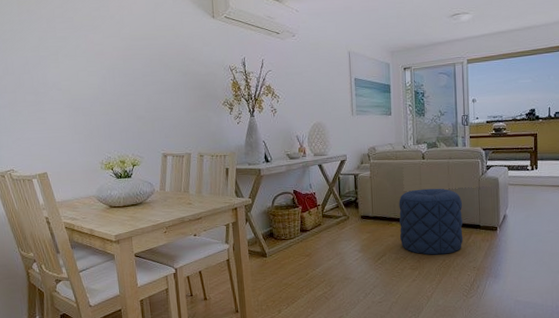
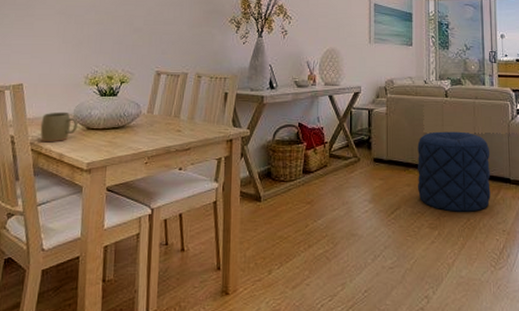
mug: none [69,194,102,221] -> present [40,112,78,143]

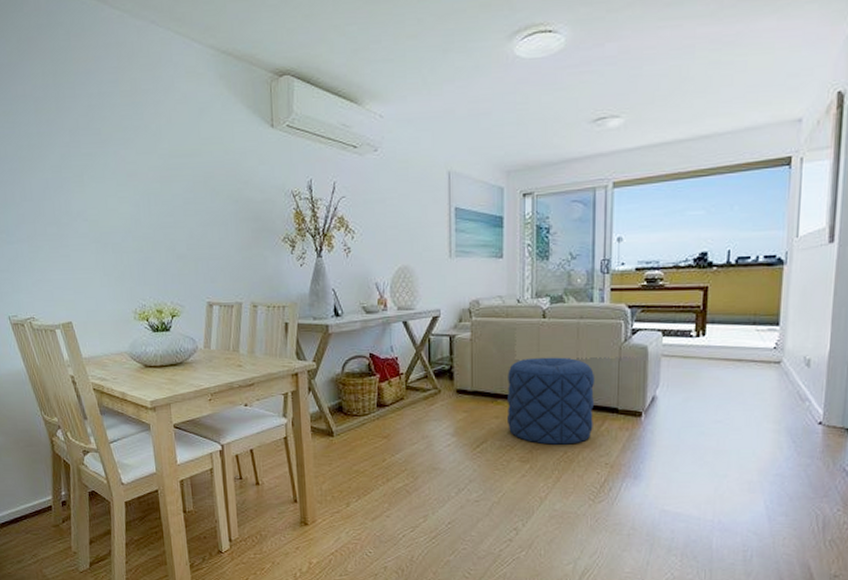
mug: present [40,112,78,143] -> none [97,349,135,382]

